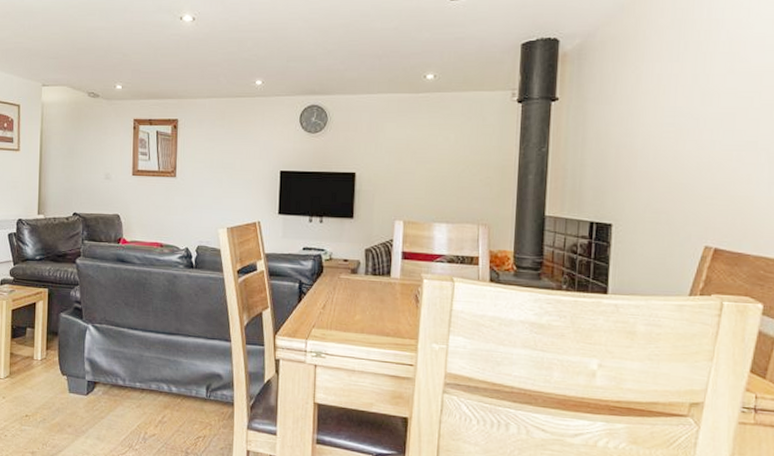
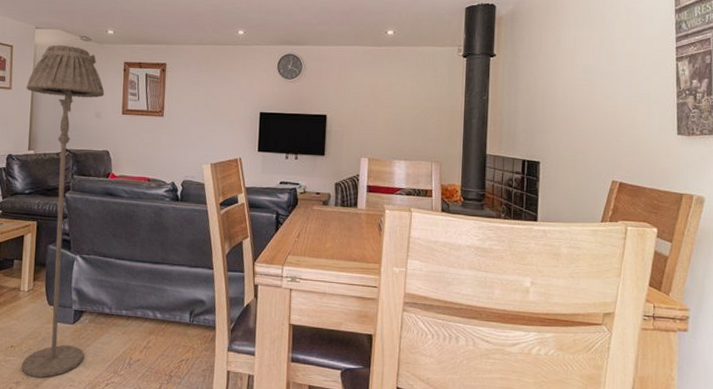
floor lamp: none [34,102,114,449] -> present [21,44,105,378]

